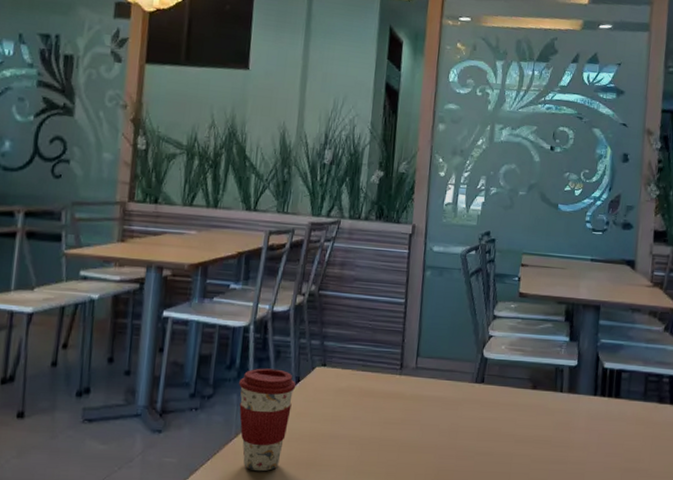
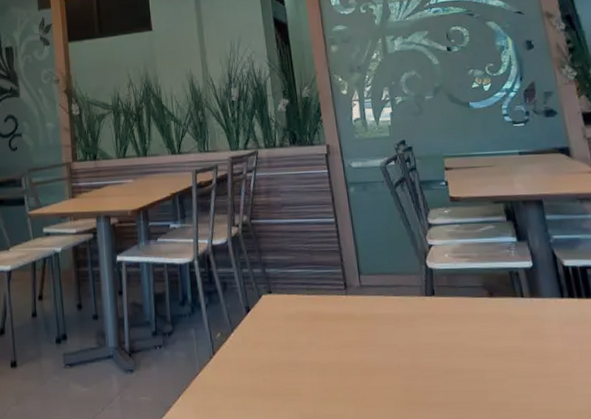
coffee cup: present [239,368,296,472] -> none [194,300,247,405]

